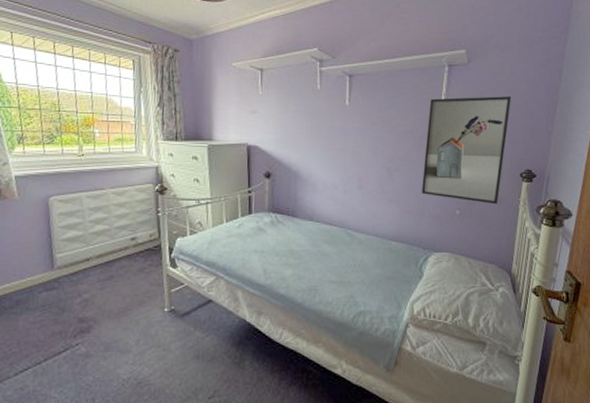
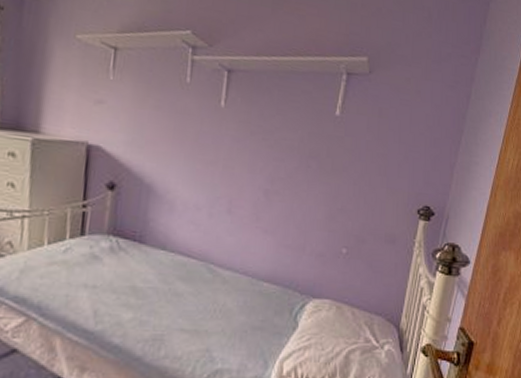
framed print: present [421,96,511,205] -> none [303,110,414,245]

